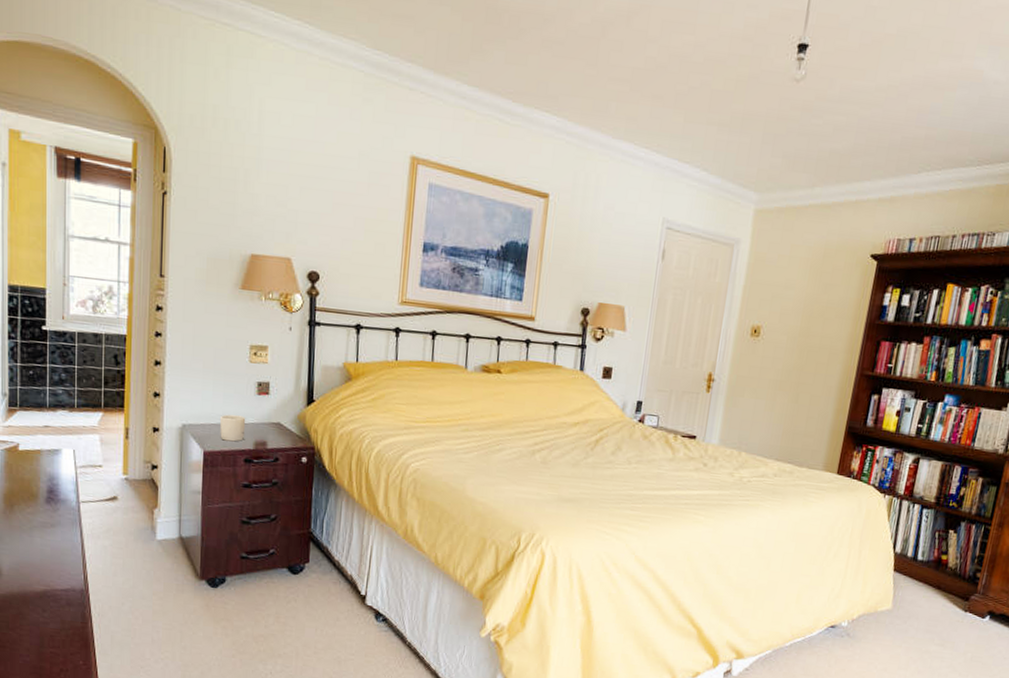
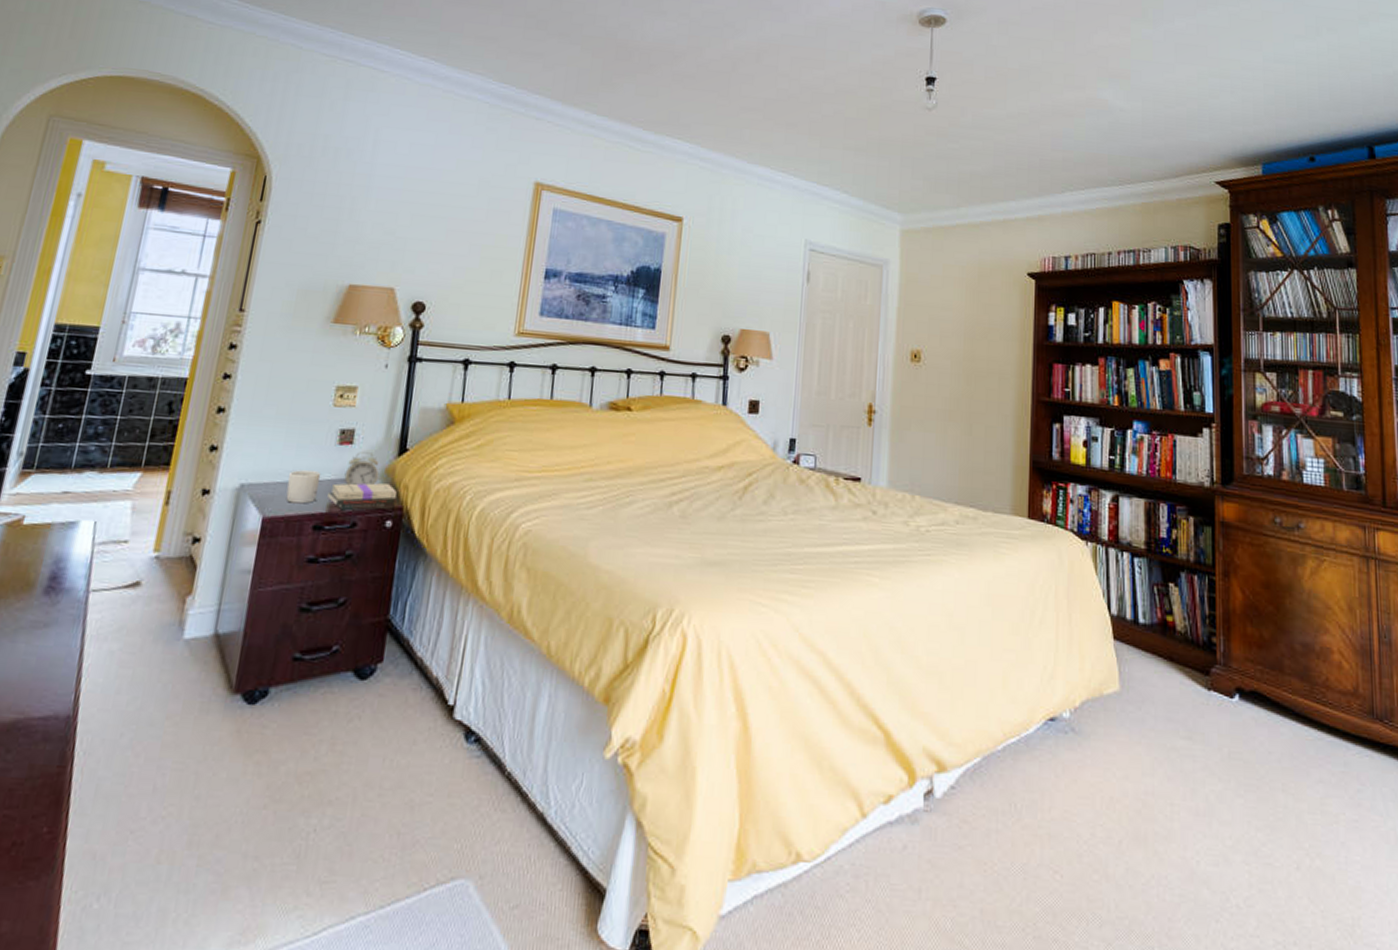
books: none [253,426,311,449] -> present [328,483,399,511]
alarm clock: none [265,400,293,429] -> present [344,450,379,486]

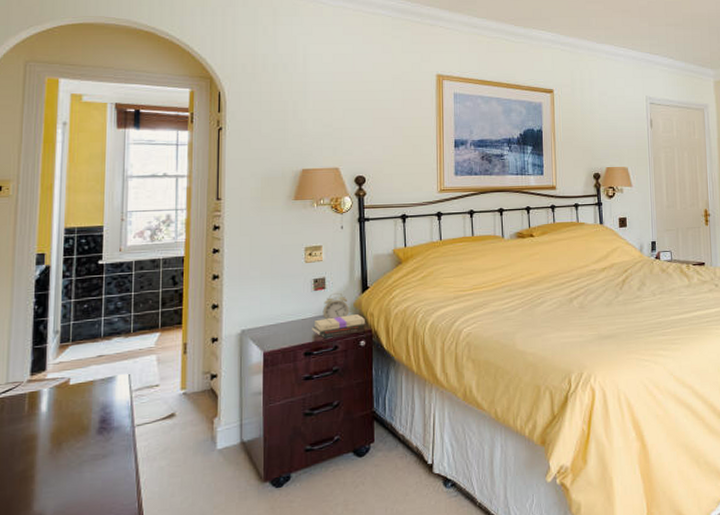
mug: present [286,470,322,504] -> none [278,313,304,339]

